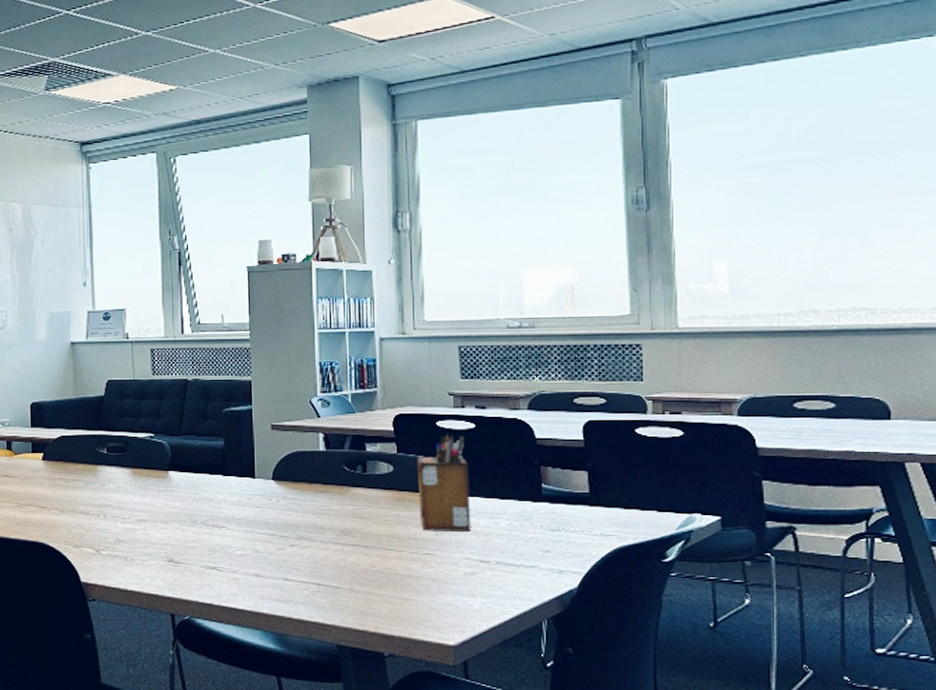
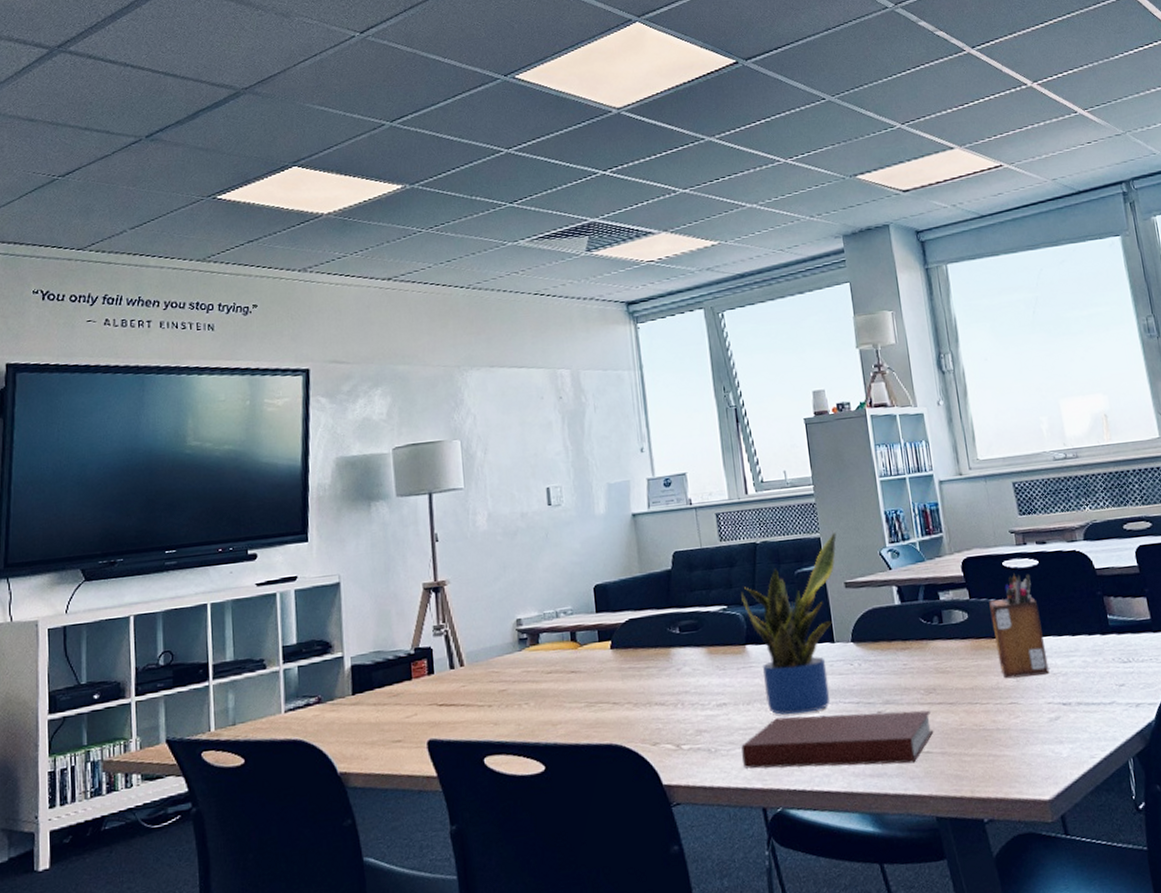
notebook: none [156,538,345,595] -> present [741,710,934,769]
potted plant: none [168,377,268,538] -> present [741,531,837,715]

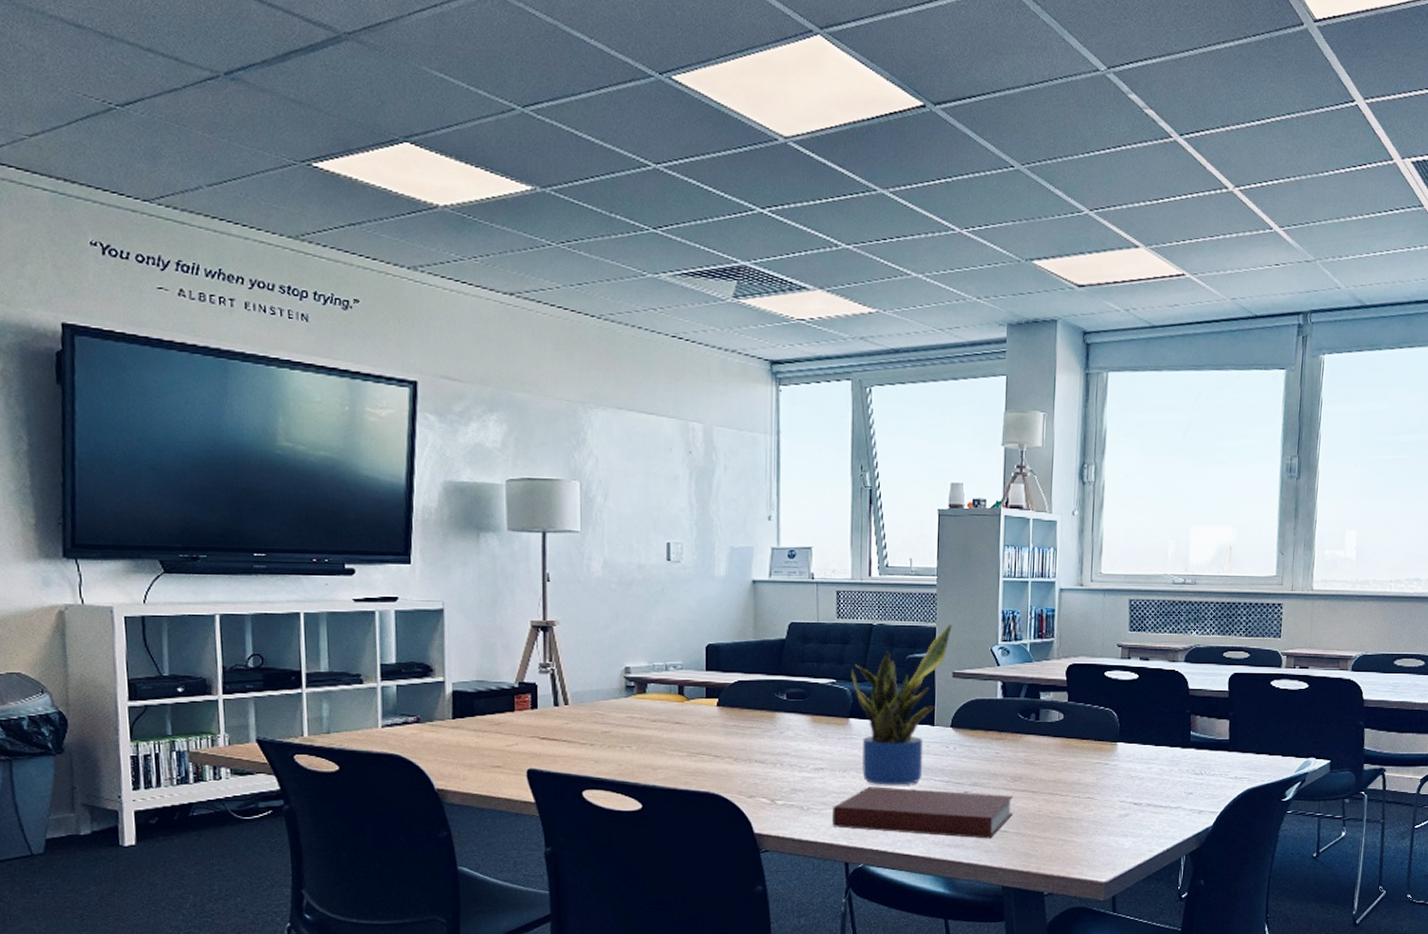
desk organizer: present [989,572,1050,679] -> none [1083,683,1130,776]

